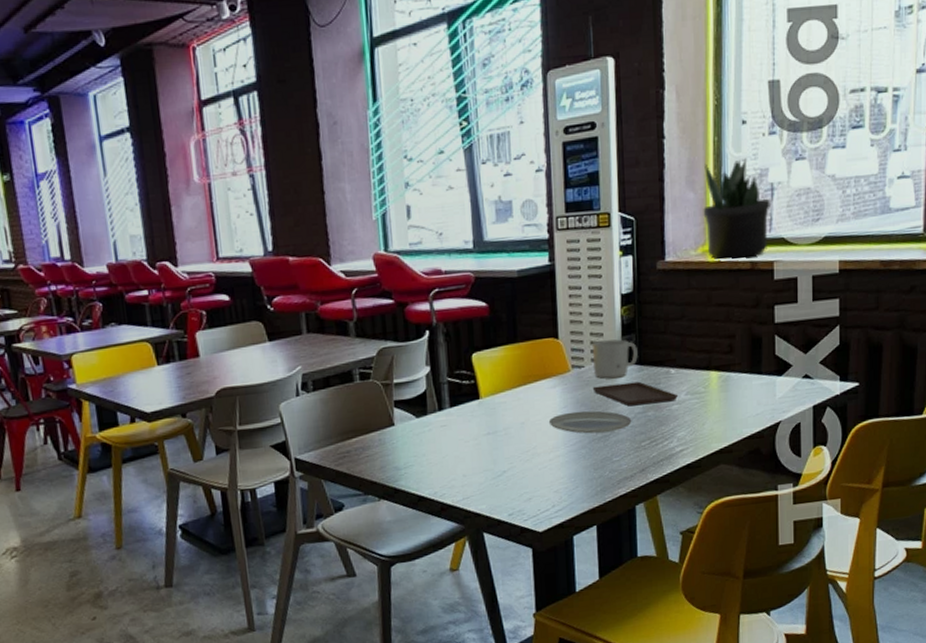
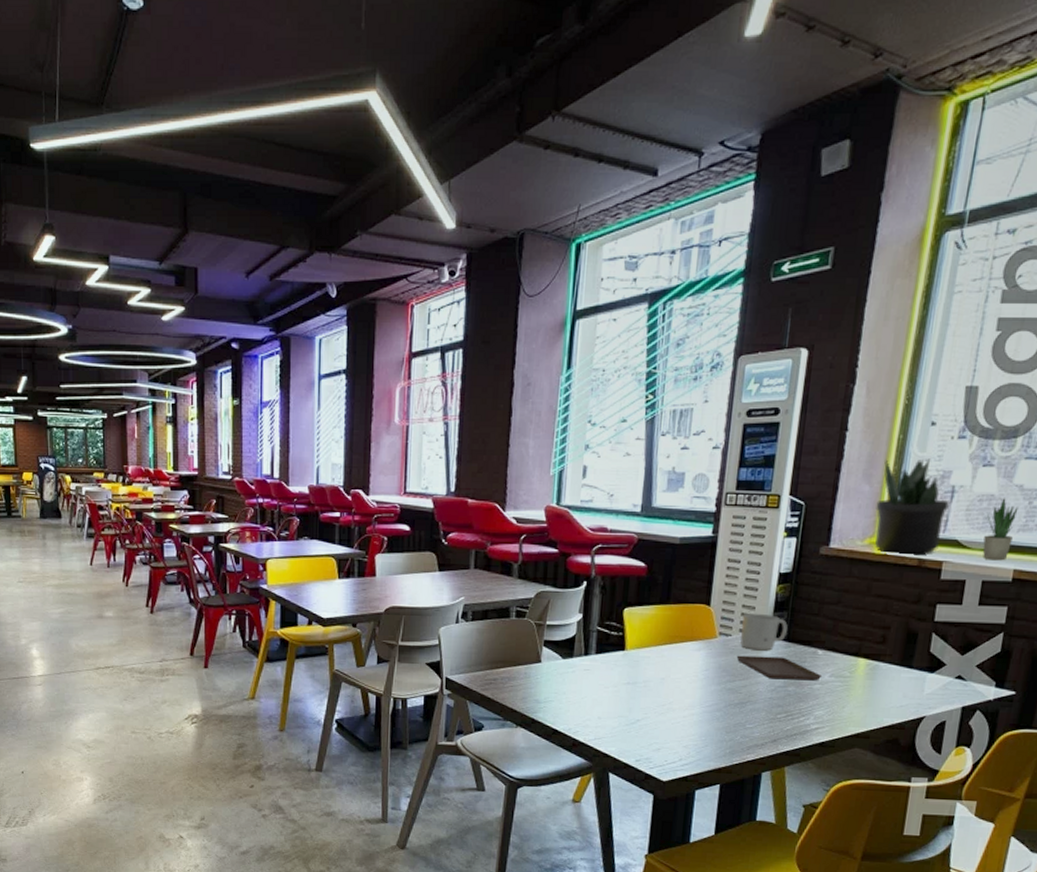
plate: present [548,410,632,434] -> none [688,675,771,700]
potted plant: none [807,190,834,255] -> present [983,498,1019,561]

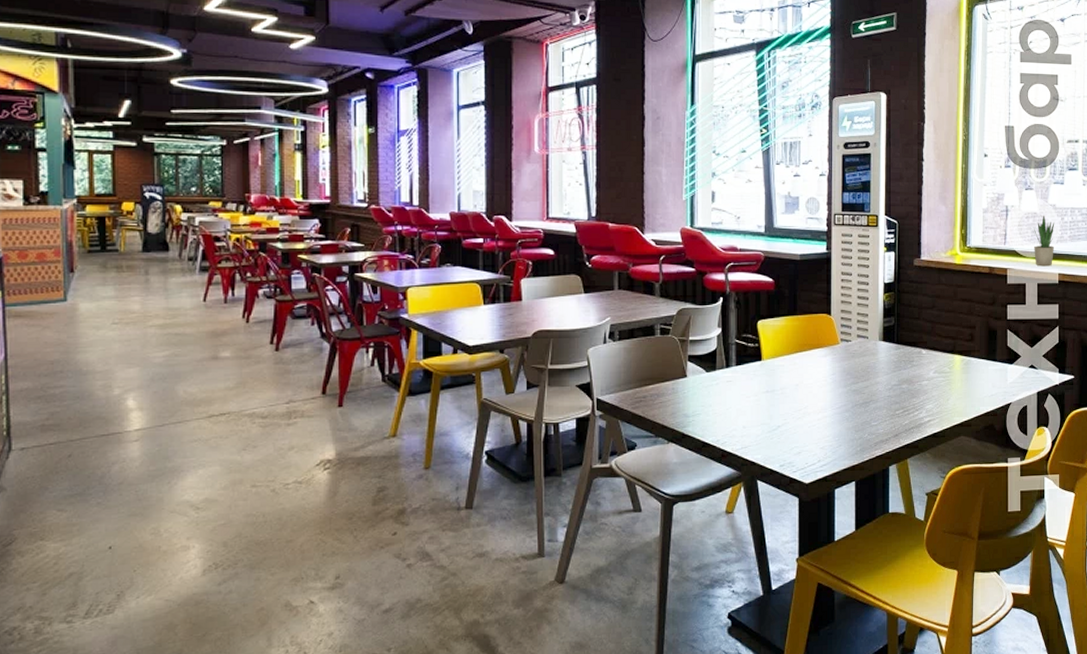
tray: present [736,655,823,681] -> none [857,358,928,379]
mug: present [740,613,788,651] -> none [859,319,896,354]
planter: present [875,458,949,554] -> none [952,184,1005,263]

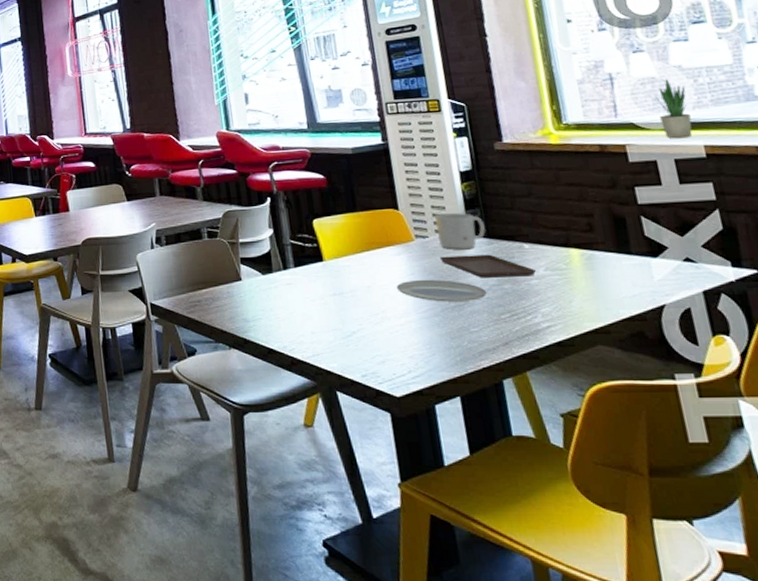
plate: none [819,379,889,399] -> present [396,279,488,302]
tray: none [857,358,928,379] -> present [439,254,537,278]
mug: none [859,319,896,354] -> present [435,212,486,250]

